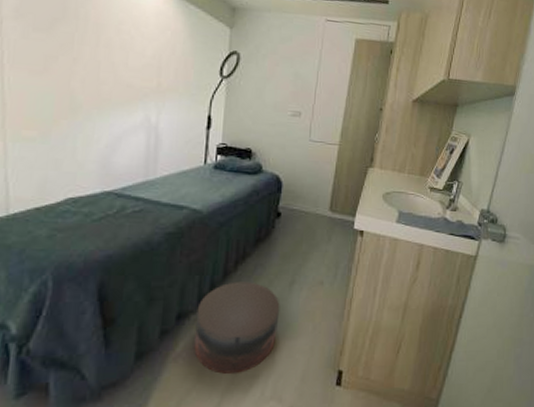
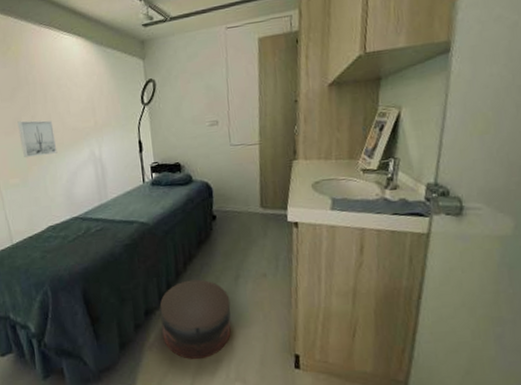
wall art: none [49,60,102,110] -> present [17,120,58,158]

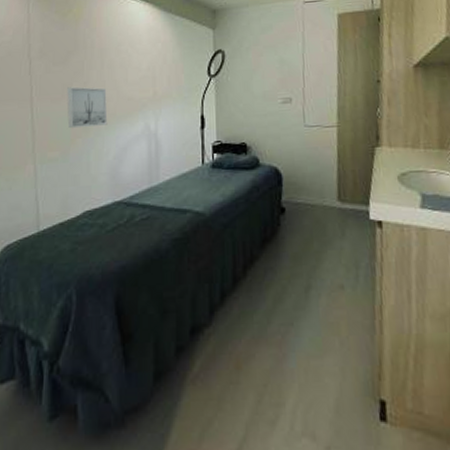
stool: present [159,279,231,359] -> none [210,288,299,400]

